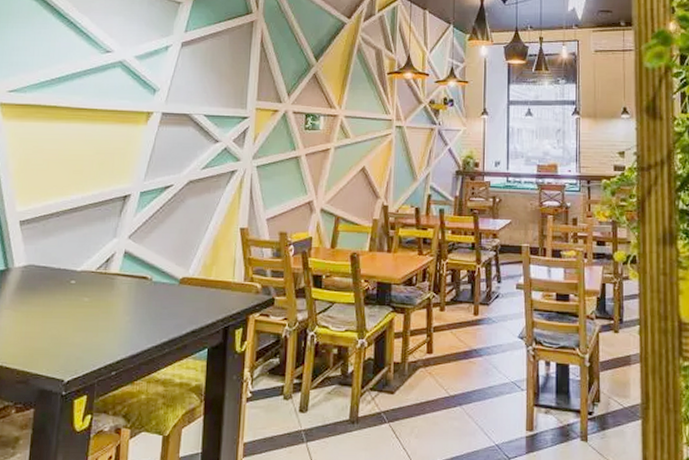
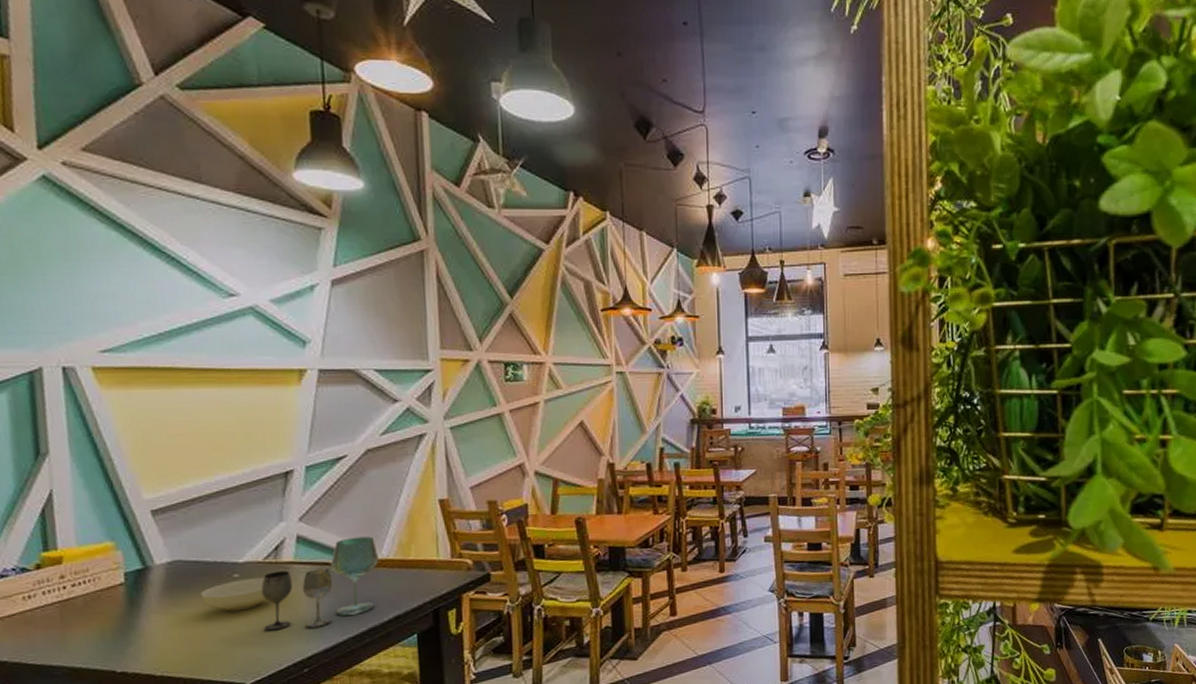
bowl: none [43,285,95,314] -> present [200,577,266,612]
wineglass: none [87,281,147,334] -> present [261,568,333,631]
wine glass: none [145,256,186,326] -> present [331,536,379,616]

